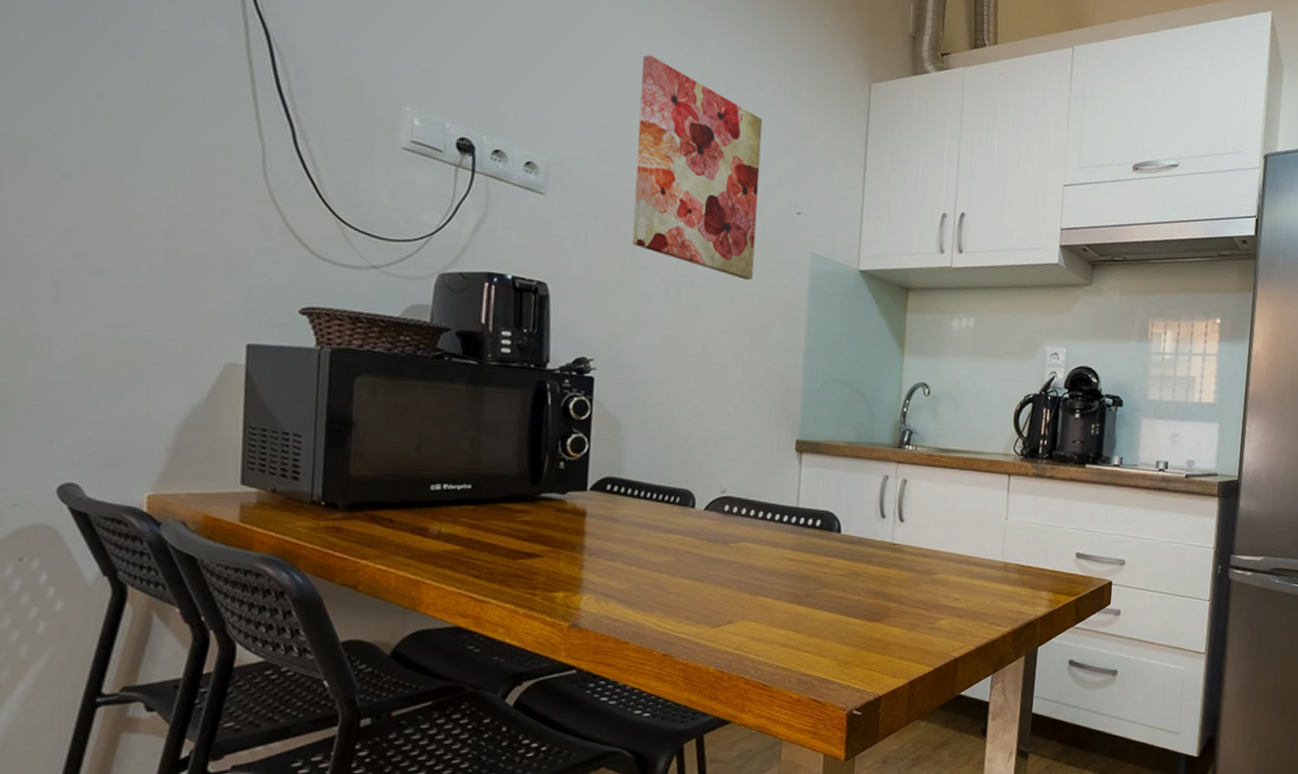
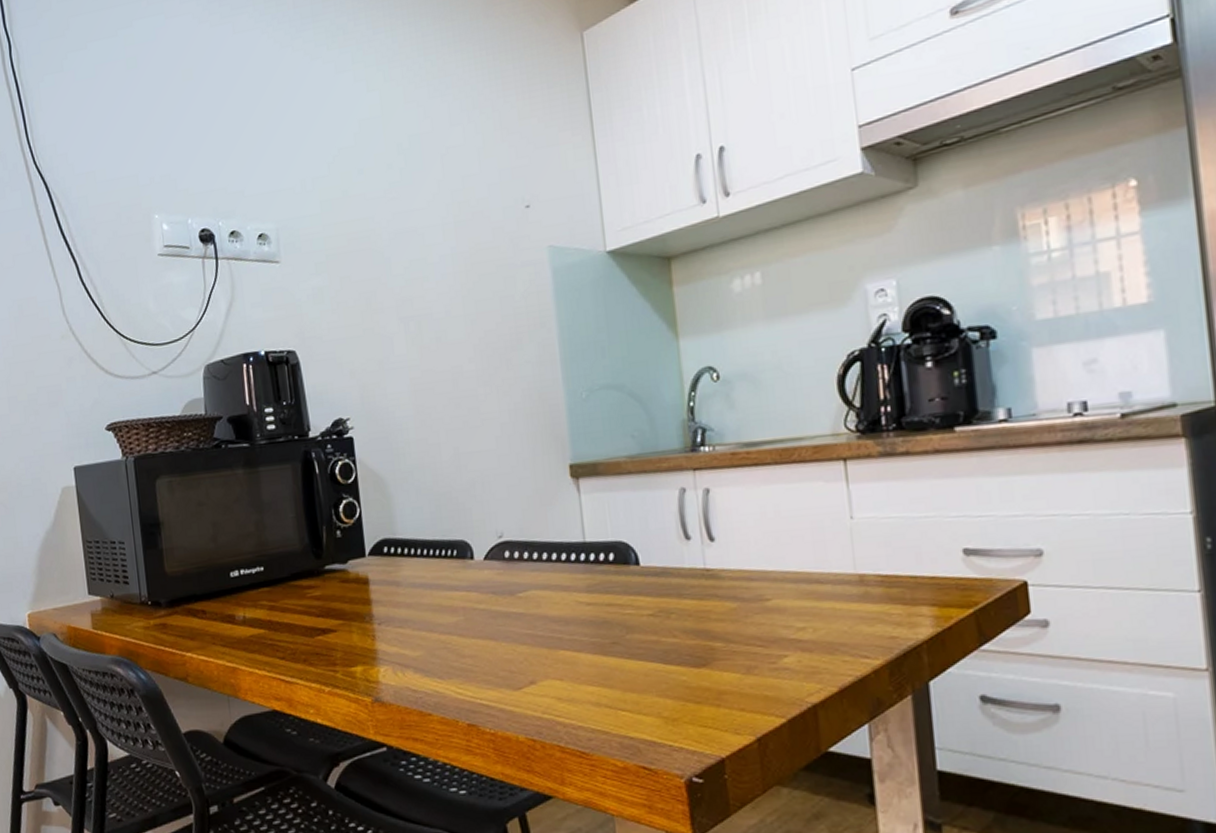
wall art: present [632,54,763,281] -> none [343,87,491,297]

